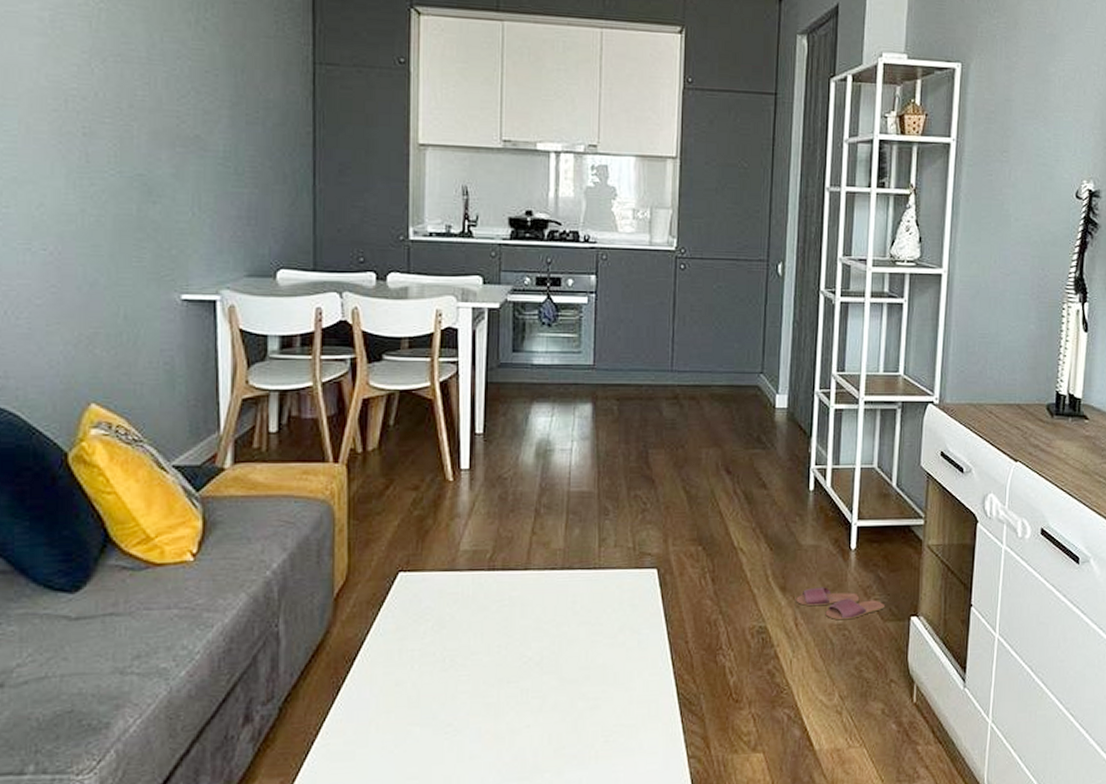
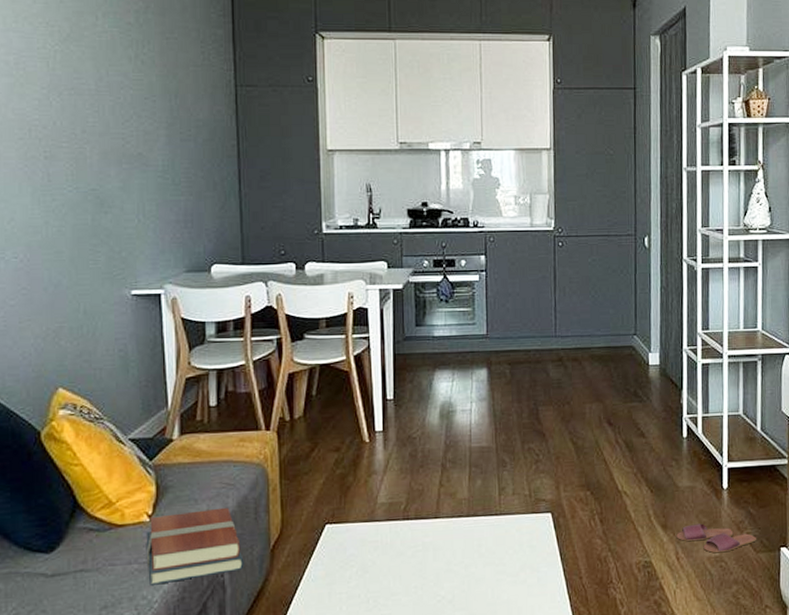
books: none [188,548,302,634] -> present [146,507,244,585]

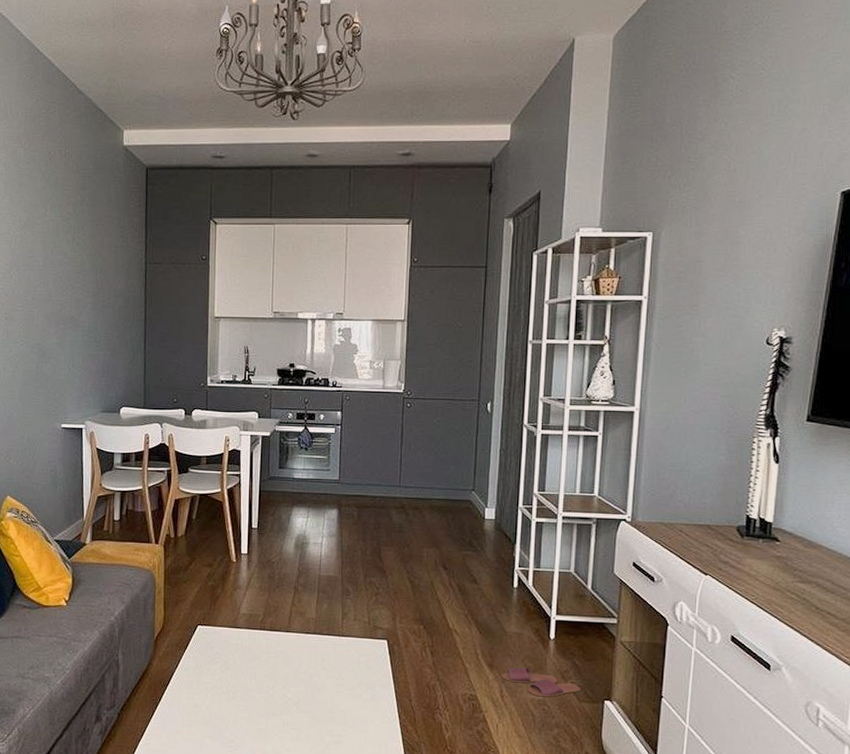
books: present [146,507,244,585] -> none [63,601,134,656]

